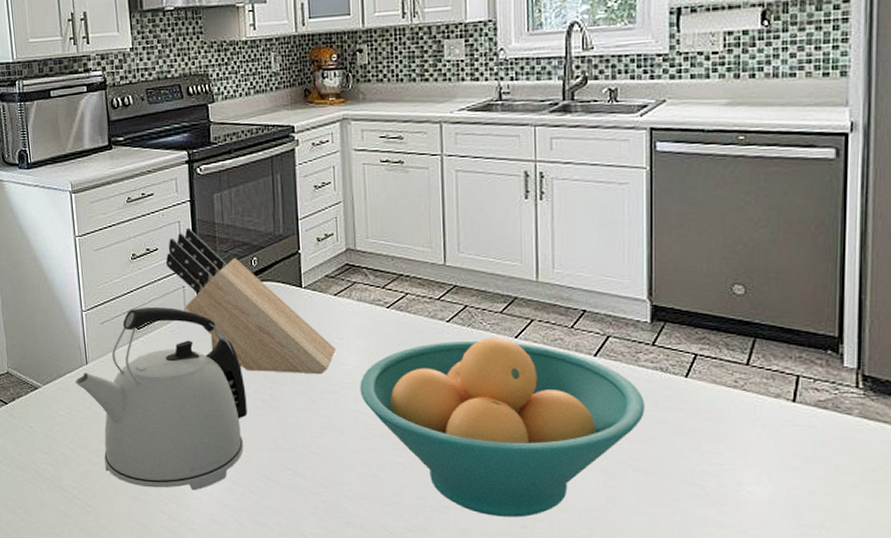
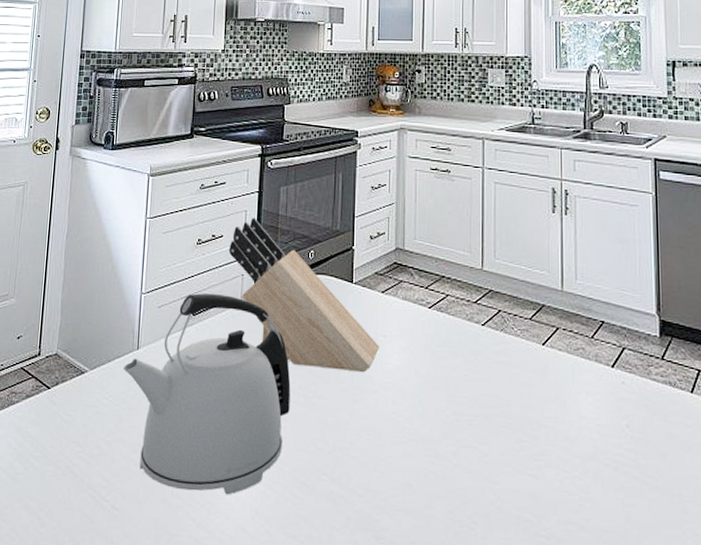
fruit bowl: present [360,337,645,518] -> none [399,343,657,537]

